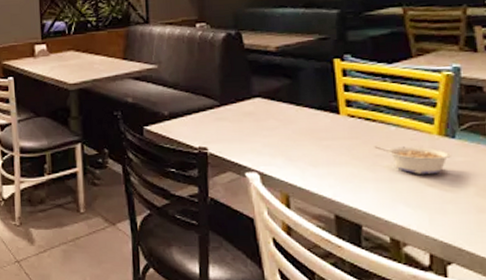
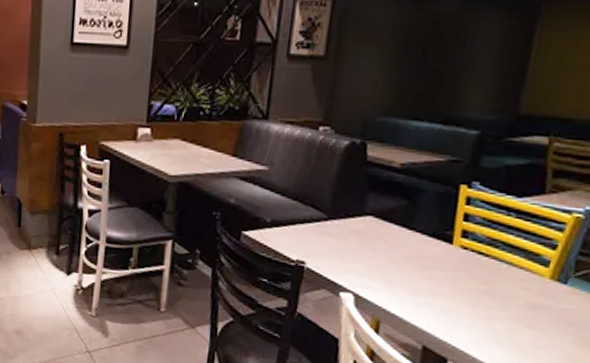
legume: present [374,146,451,174] -> none [480,282,558,318]

